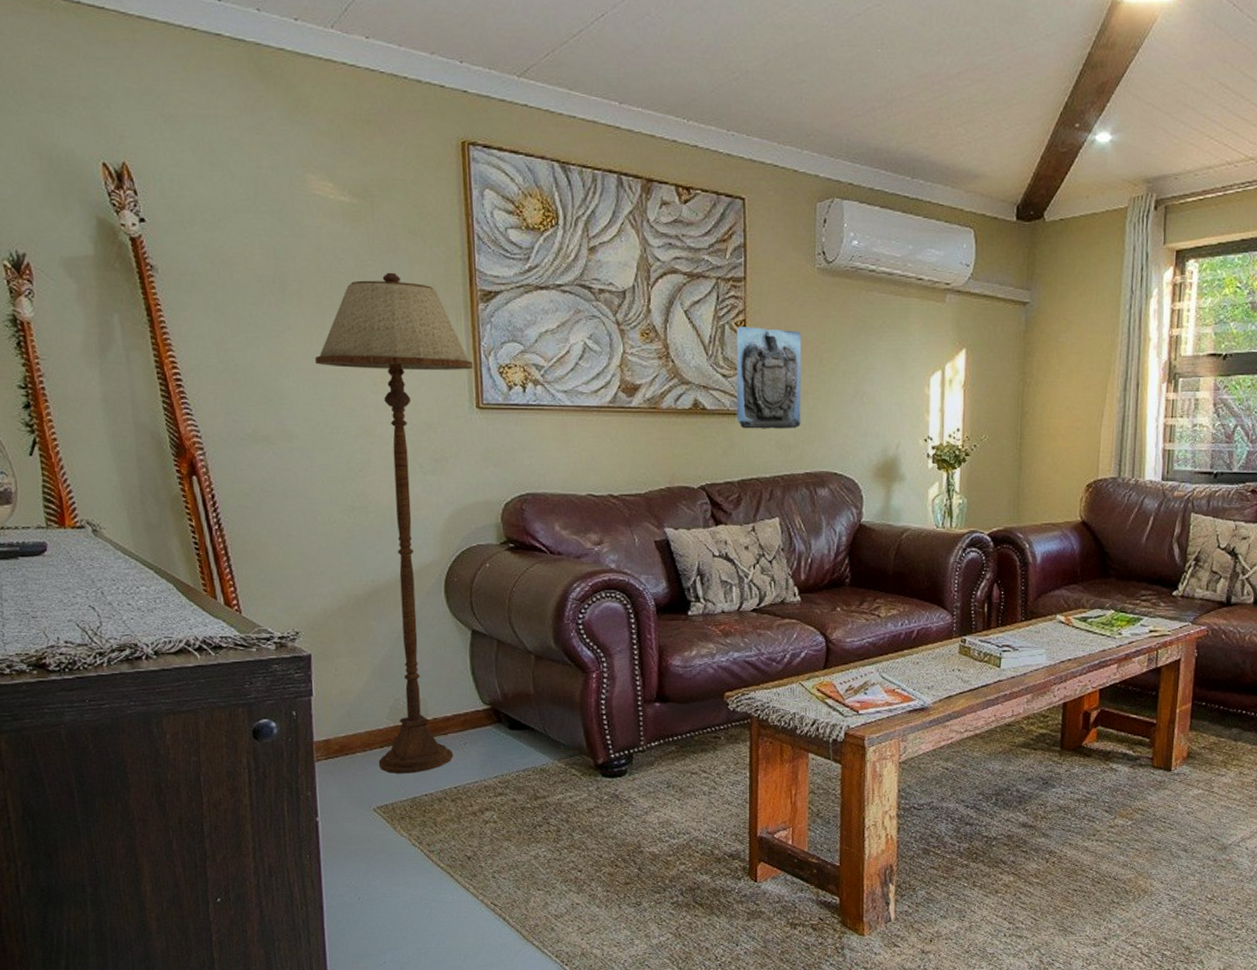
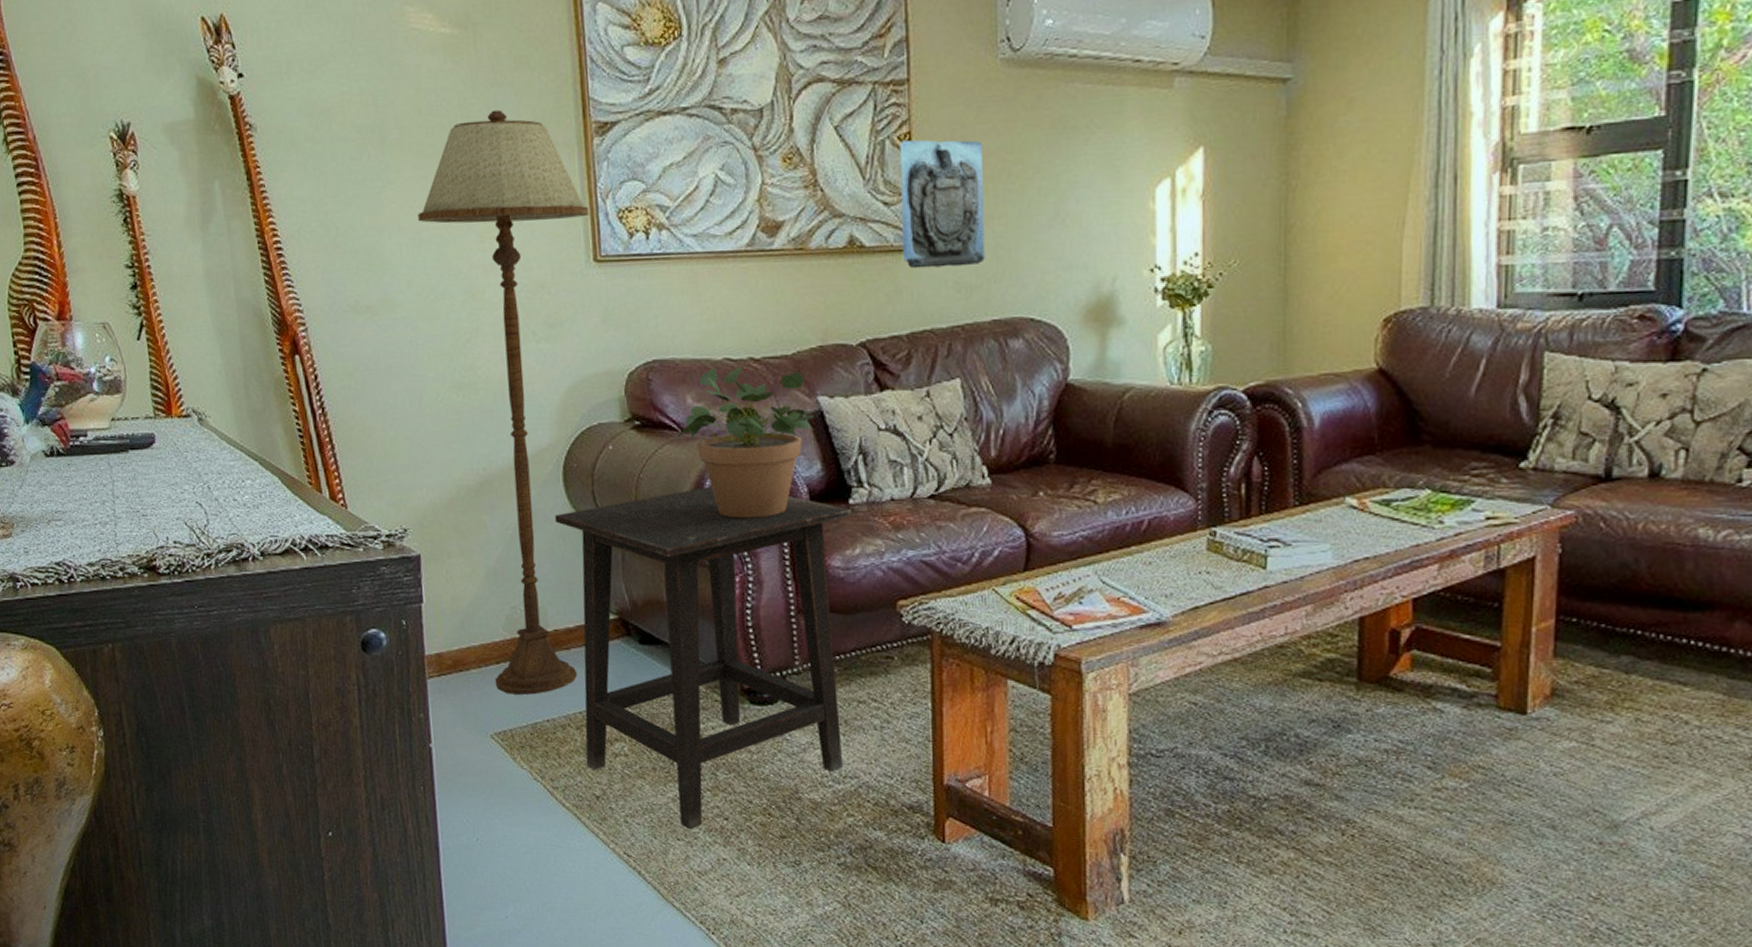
side table: none [436,599,690,881] -> present [554,486,851,830]
potted plant: none [546,501,662,626] -> present [677,366,815,519]

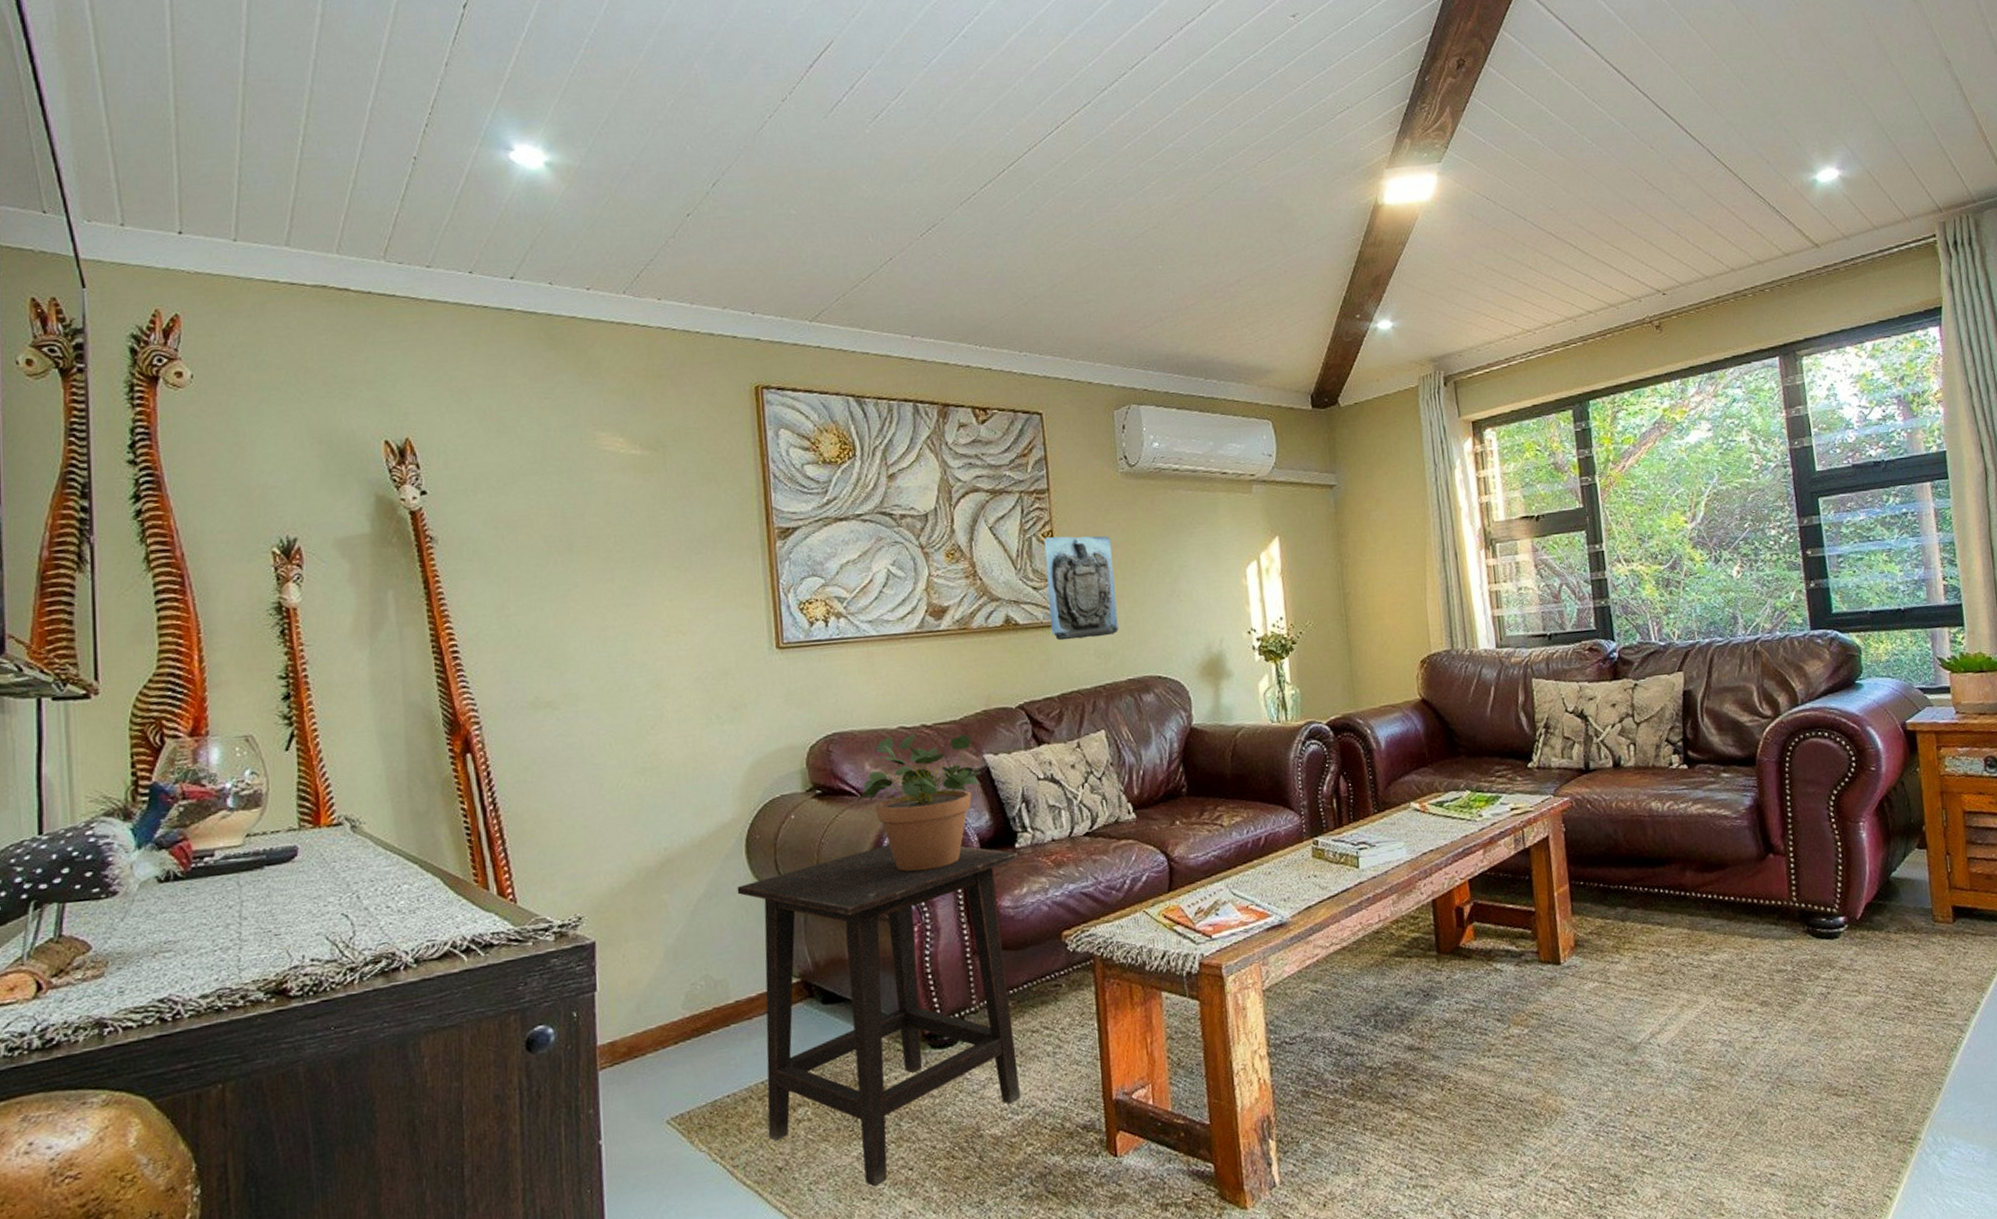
floor lamp: present [418,109,590,695] -> none [604,519,773,1075]

